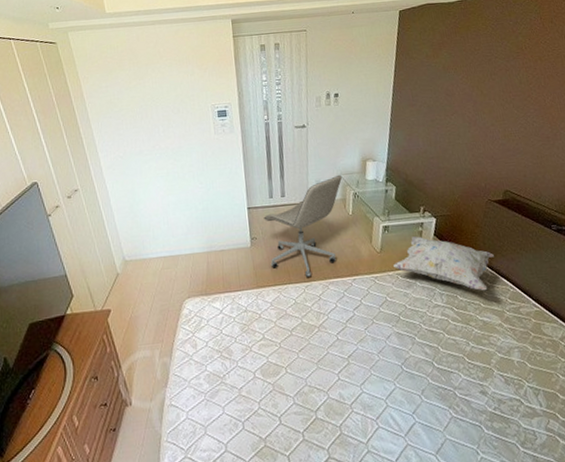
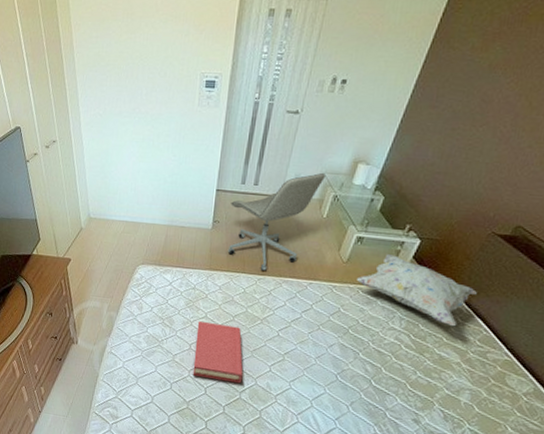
hardback book: none [256,340,315,407] -> present [192,321,243,384]

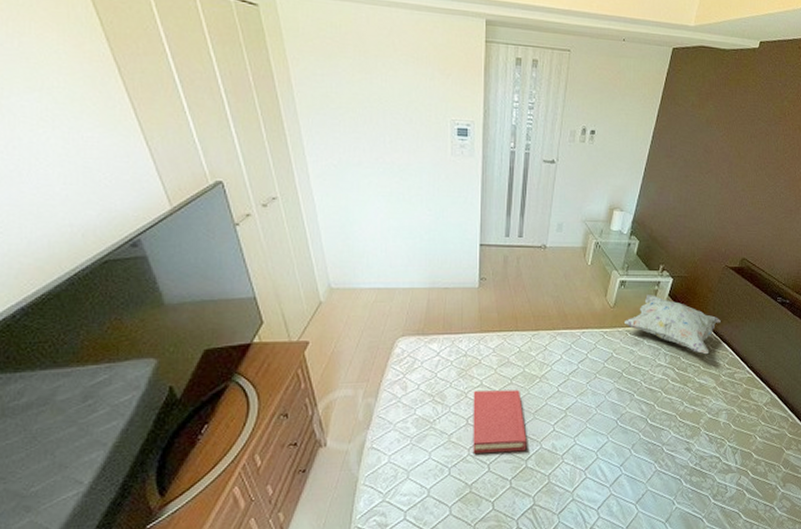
office chair: present [227,173,325,271] -> none [496,222,585,325]

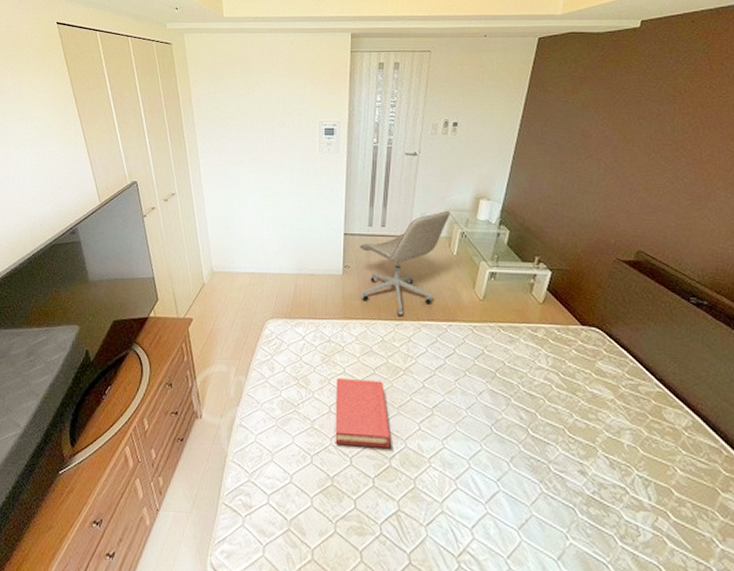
office chair: none [496,222,585,325] -> present [360,211,450,315]
decorative pillow: present [625,295,721,355] -> none [496,288,615,360]

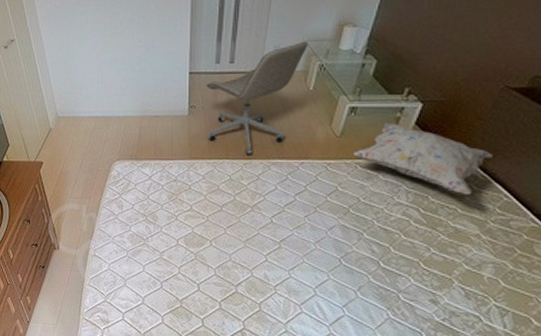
hardback book: present [335,378,391,448] -> none [183,215,237,277]
decorative pillow: none [496,288,615,360] -> present [354,123,493,196]

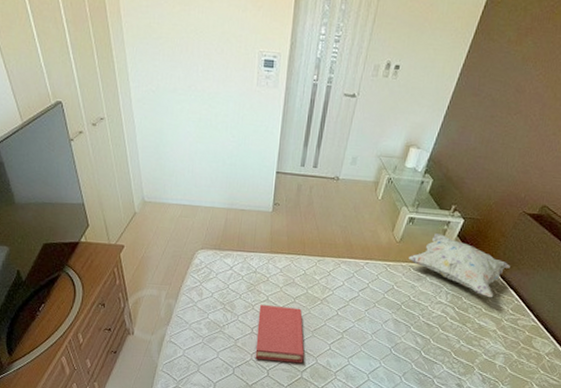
hardback book: none [183,215,237,277] -> present [255,305,305,364]
office chair: present [206,42,308,154] -> none [288,156,380,252]

